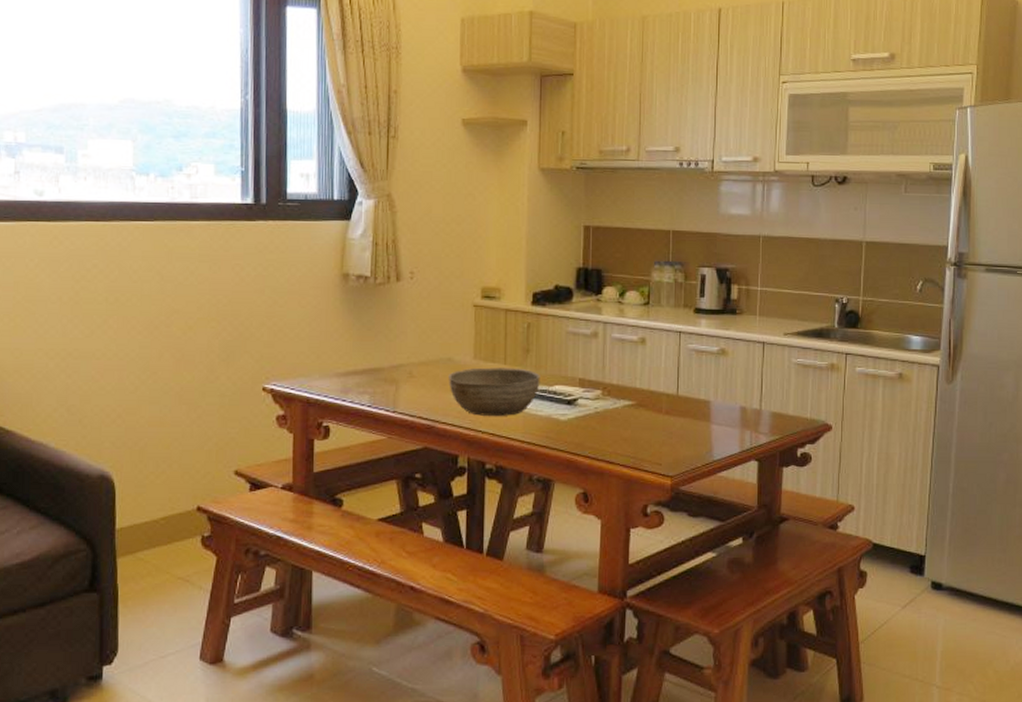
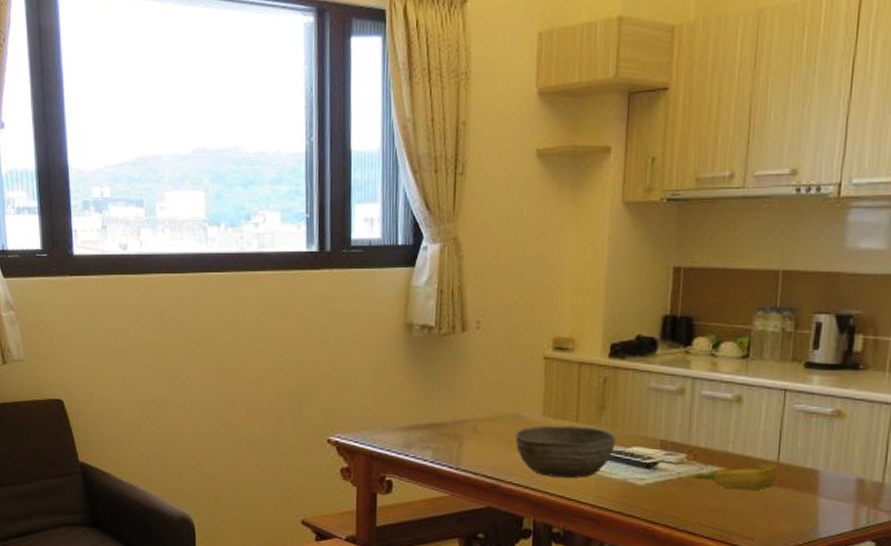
banana: none [607,396,678,421] -> present [692,463,779,491]

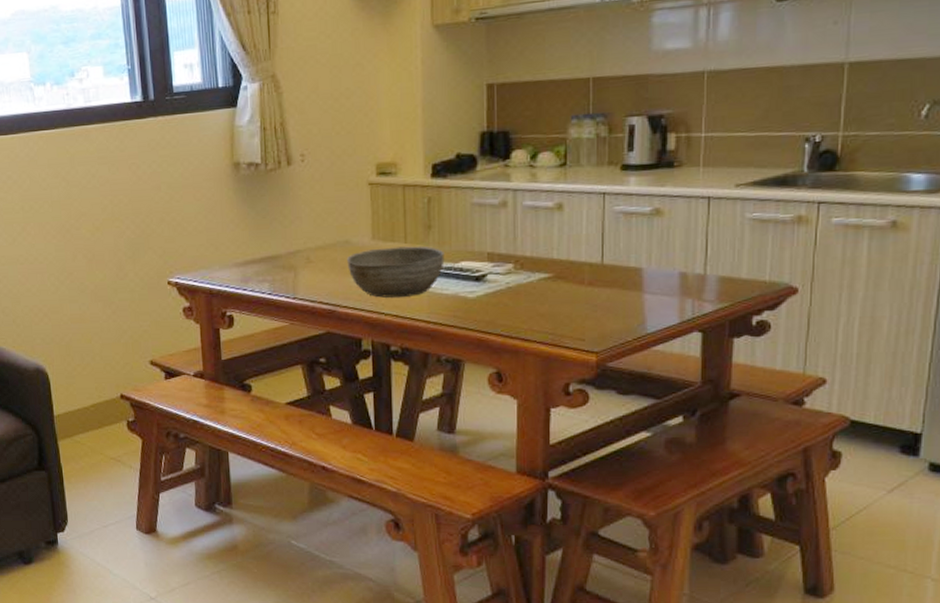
banana: present [692,463,779,491] -> none [521,265,603,295]

